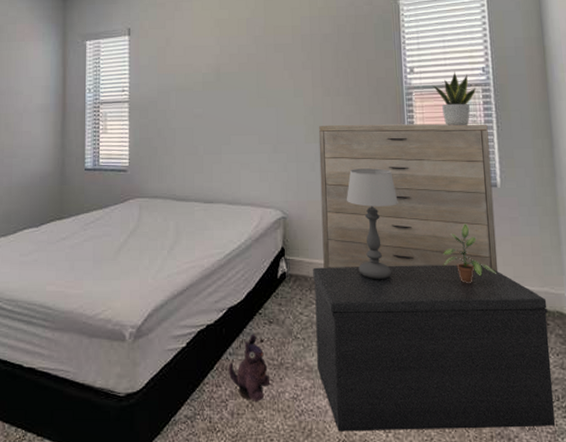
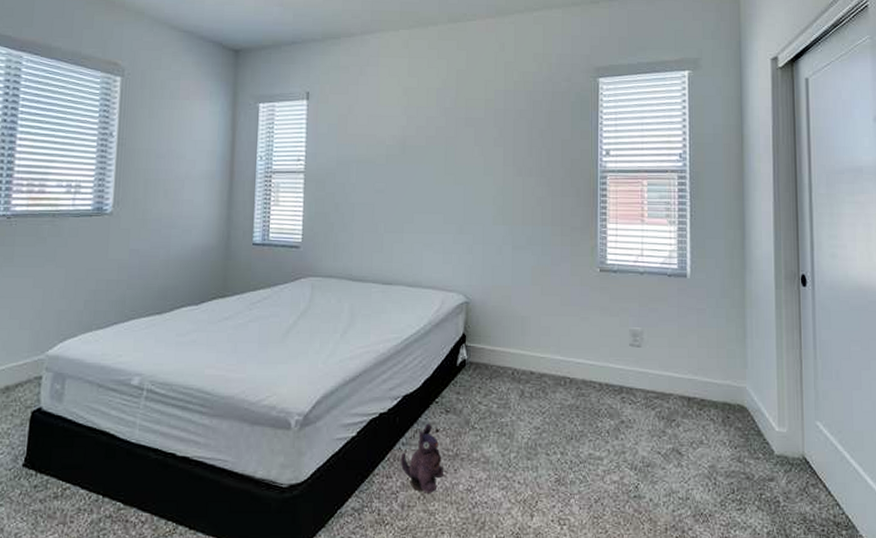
bench: present [313,264,556,432] -> none [494,355,729,524]
dresser: present [318,123,499,271] -> none [506,206,683,363]
table lamp: present [346,168,398,280] -> none [532,253,586,370]
potted plant: present [433,71,476,126] -> none [628,156,672,214]
potted plant: present [443,224,496,283] -> none [628,314,680,375]

